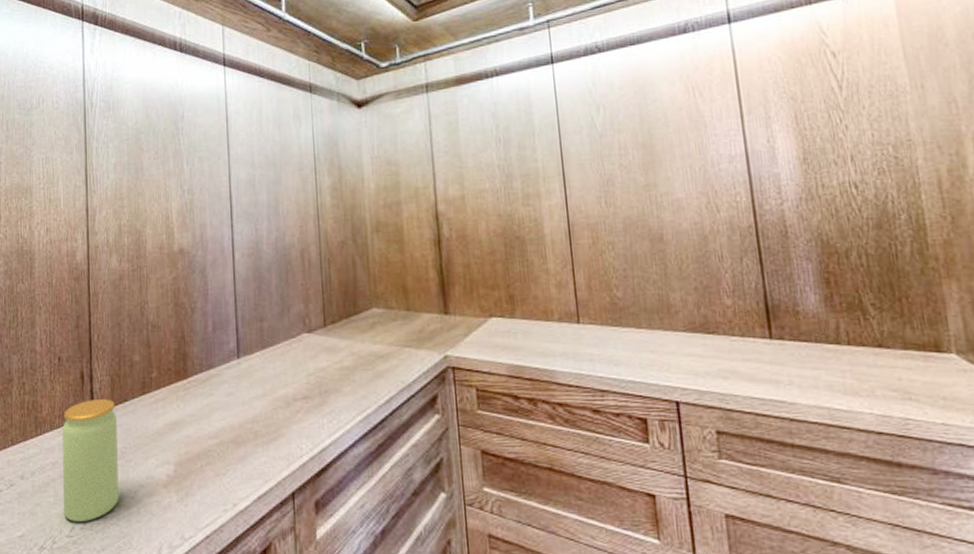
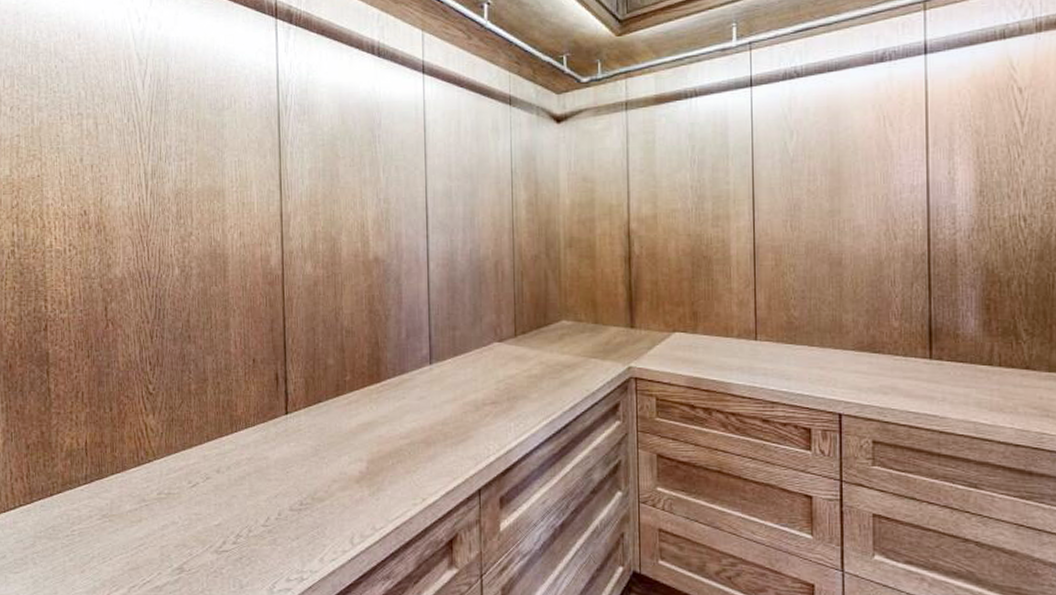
jar: present [62,399,119,522] -> none [257,400,313,513]

